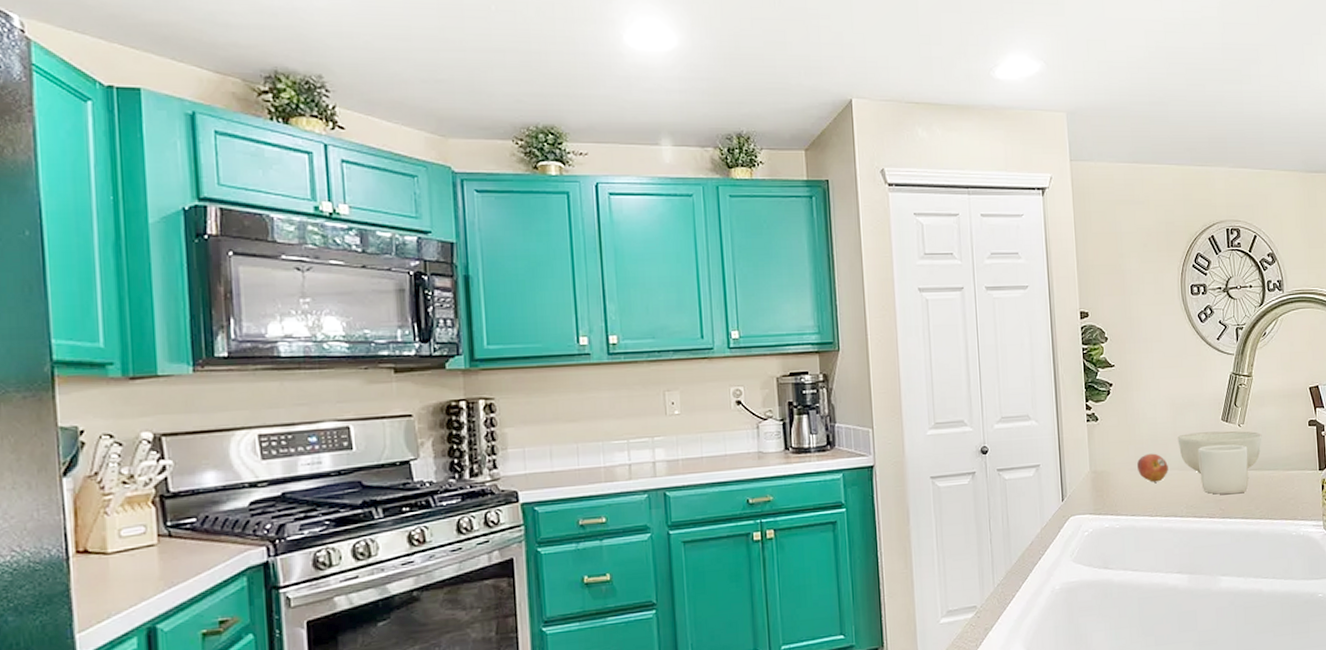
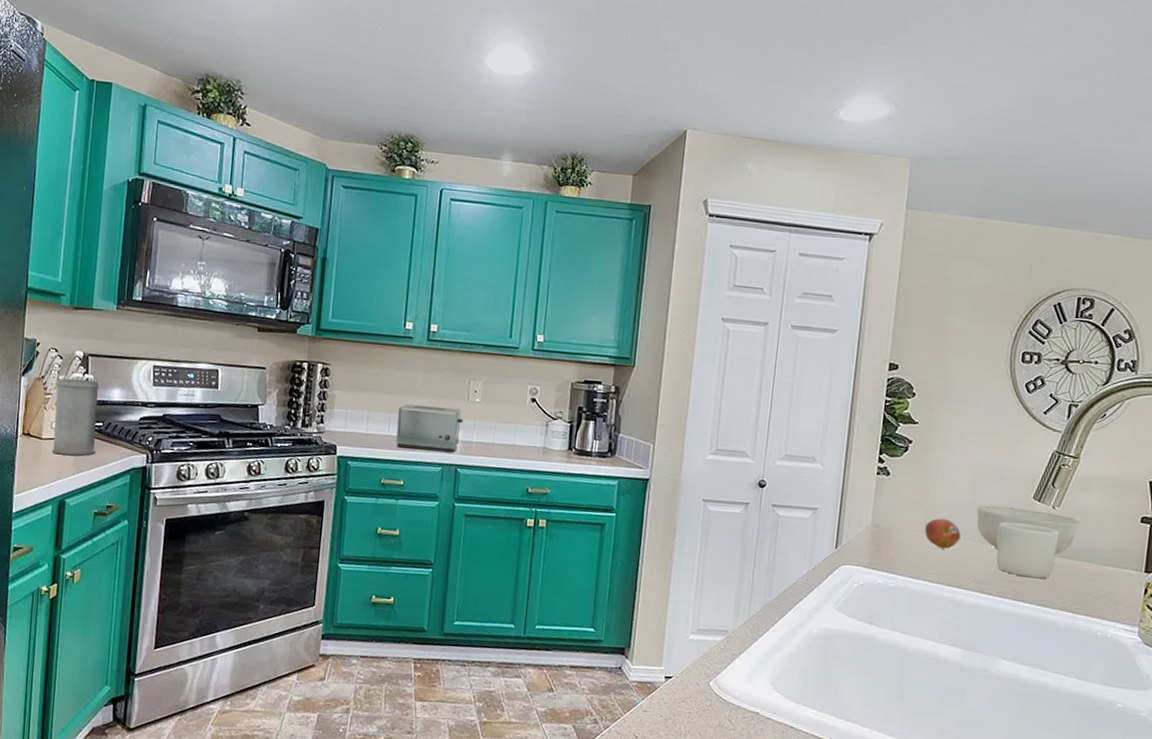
canister: none [117,467,191,570] -> present [51,378,100,456]
toaster: none [586,425,664,482] -> present [396,404,463,453]

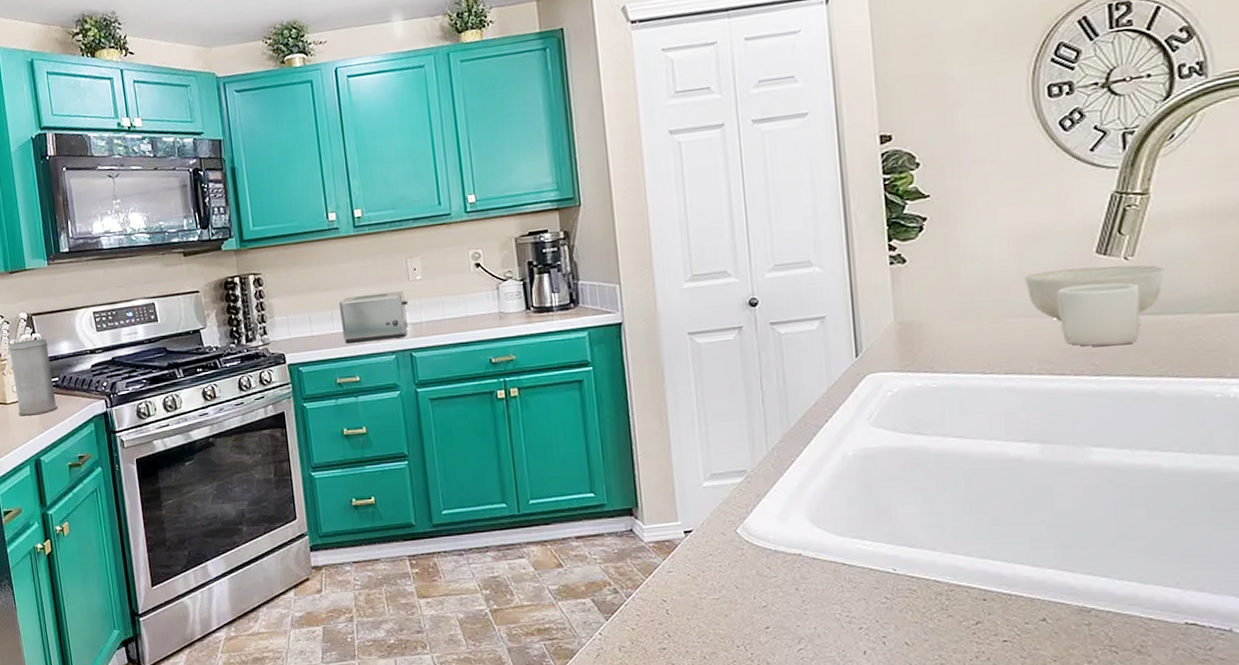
fruit: present [925,518,961,549] -> none [963,298,1010,333]

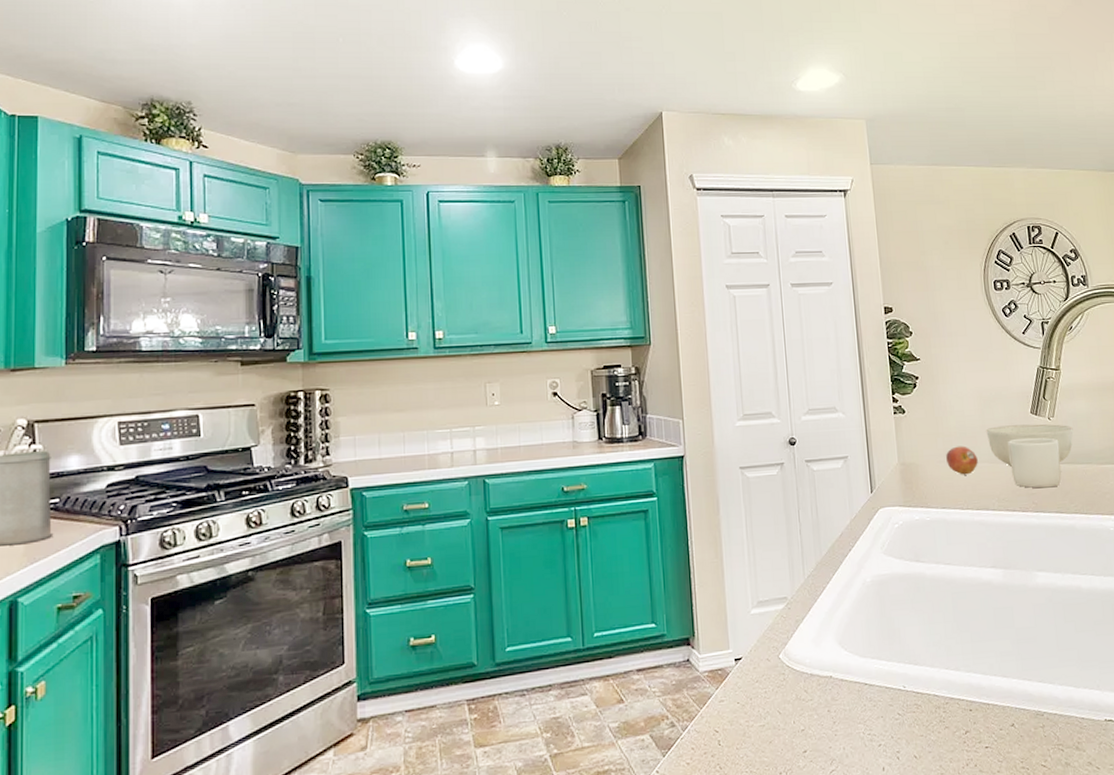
toaster: present [338,291,409,344] -> none [412,415,484,469]
fruit: none [963,298,1010,333] -> present [946,446,978,475]

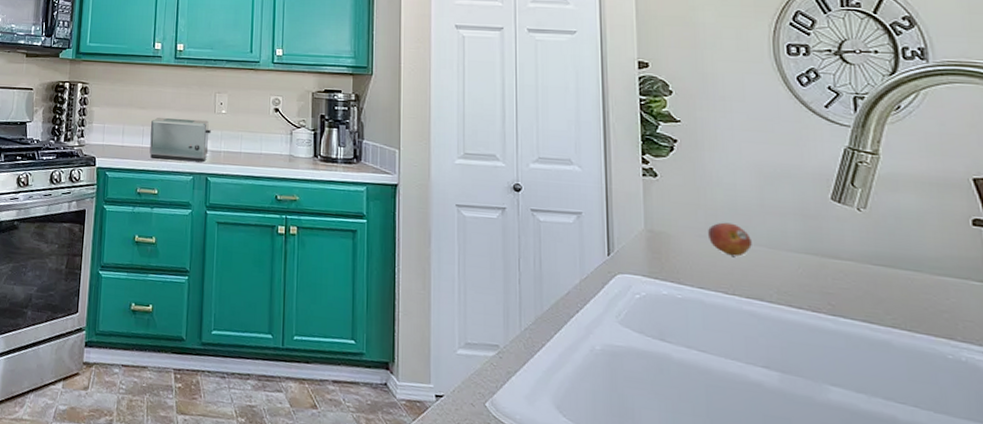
toaster: none [412,415,484,469] -> present [149,117,211,163]
bowl: present [986,424,1073,468] -> none [765,207,895,264]
mug: present [1008,437,1062,489] -> none [795,226,874,291]

